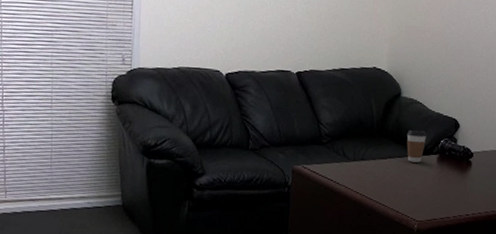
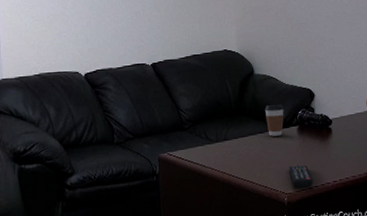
remote control: none [423,194,446,218] -> present [289,165,313,188]

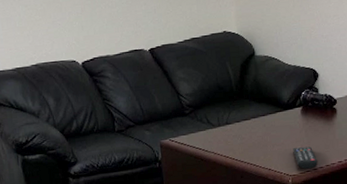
coffee cup: present [265,104,284,136] -> none [267,85,287,119]

